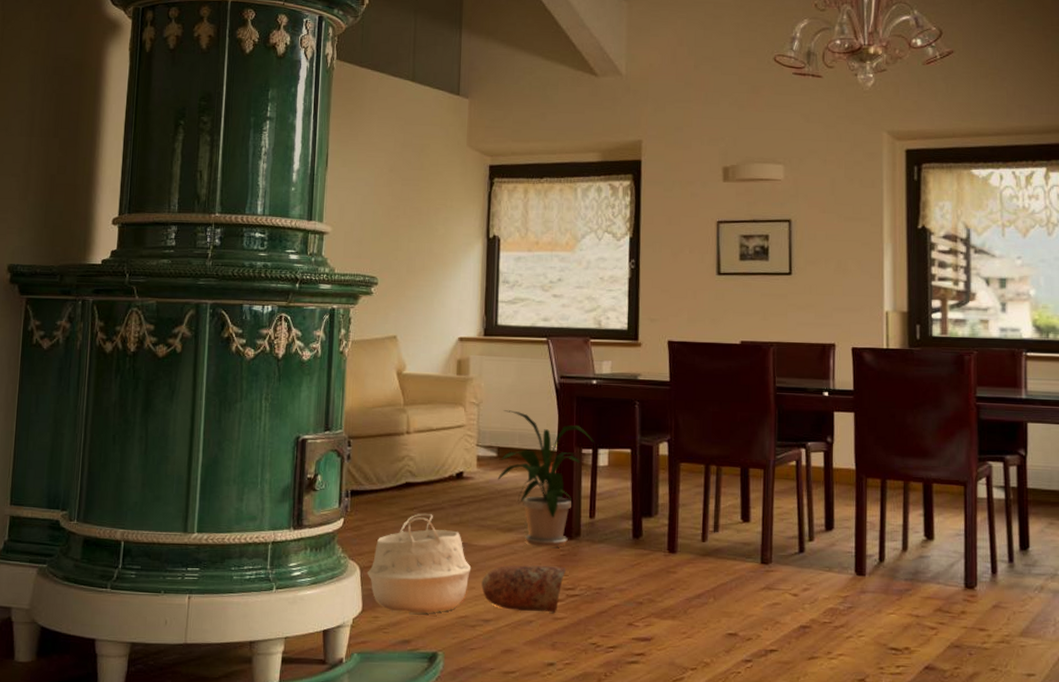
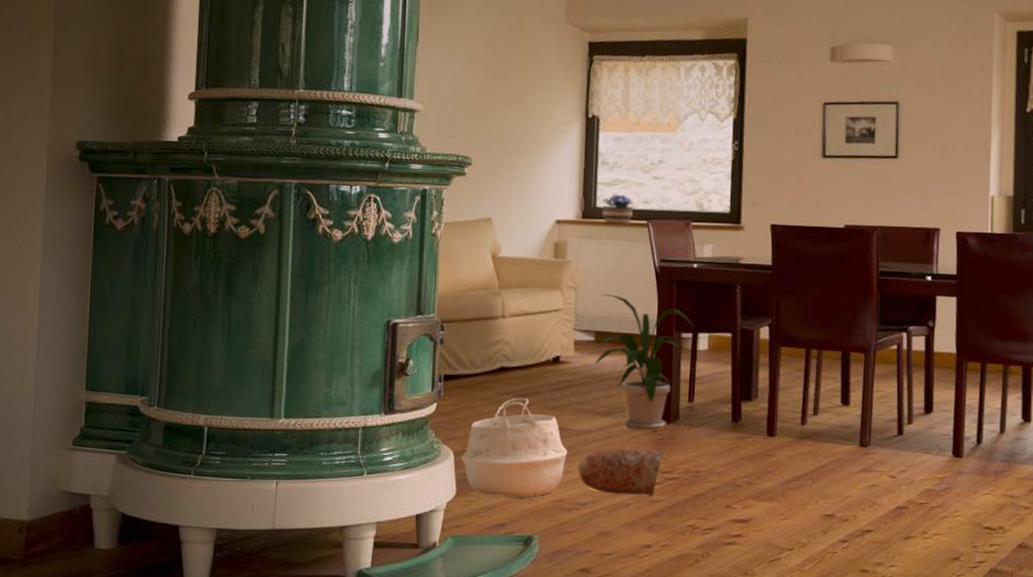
potted flower: none [502,312,534,342] -> present [601,194,634,225]

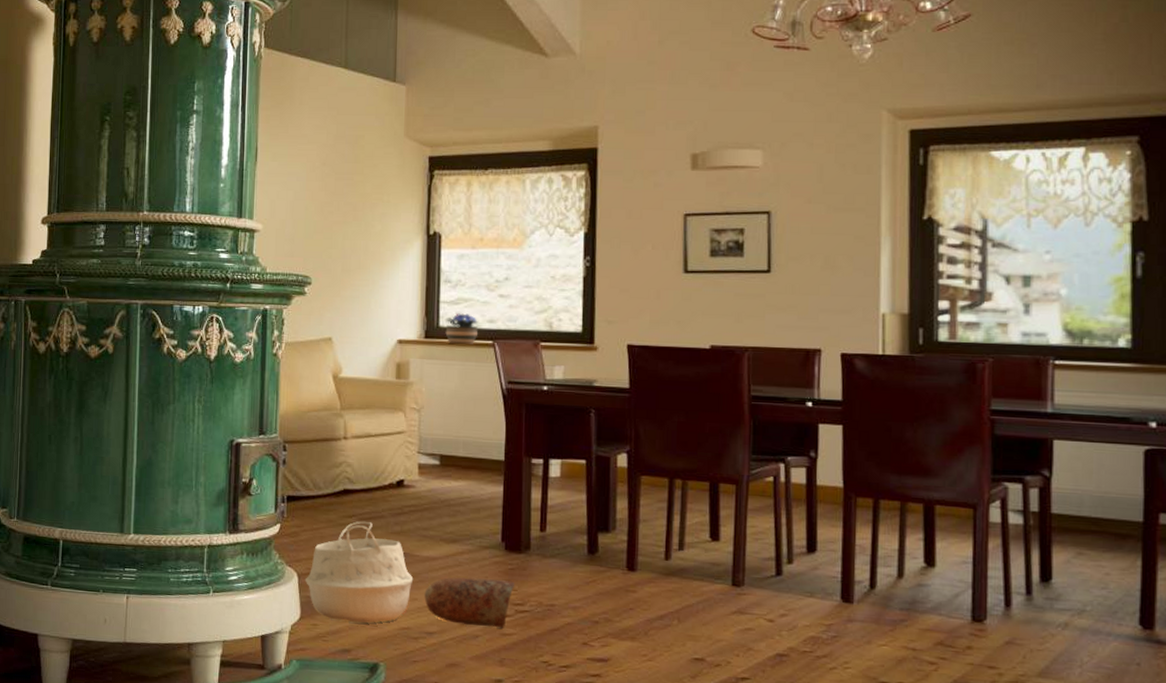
house plant: present [595,294,695,431] -> none [440,416,546,561]

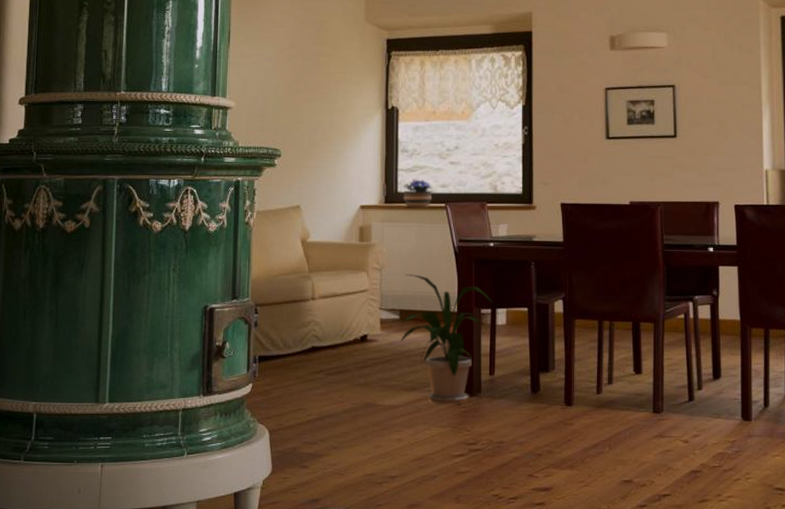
woven basket: present [304,521,414,623] -> none [275,375,377,472]
decorative log: present [424,577,514,627] -> none [387,423,468,466]
house plant: none [440,416,546,561] -> present [400,274,494,404]

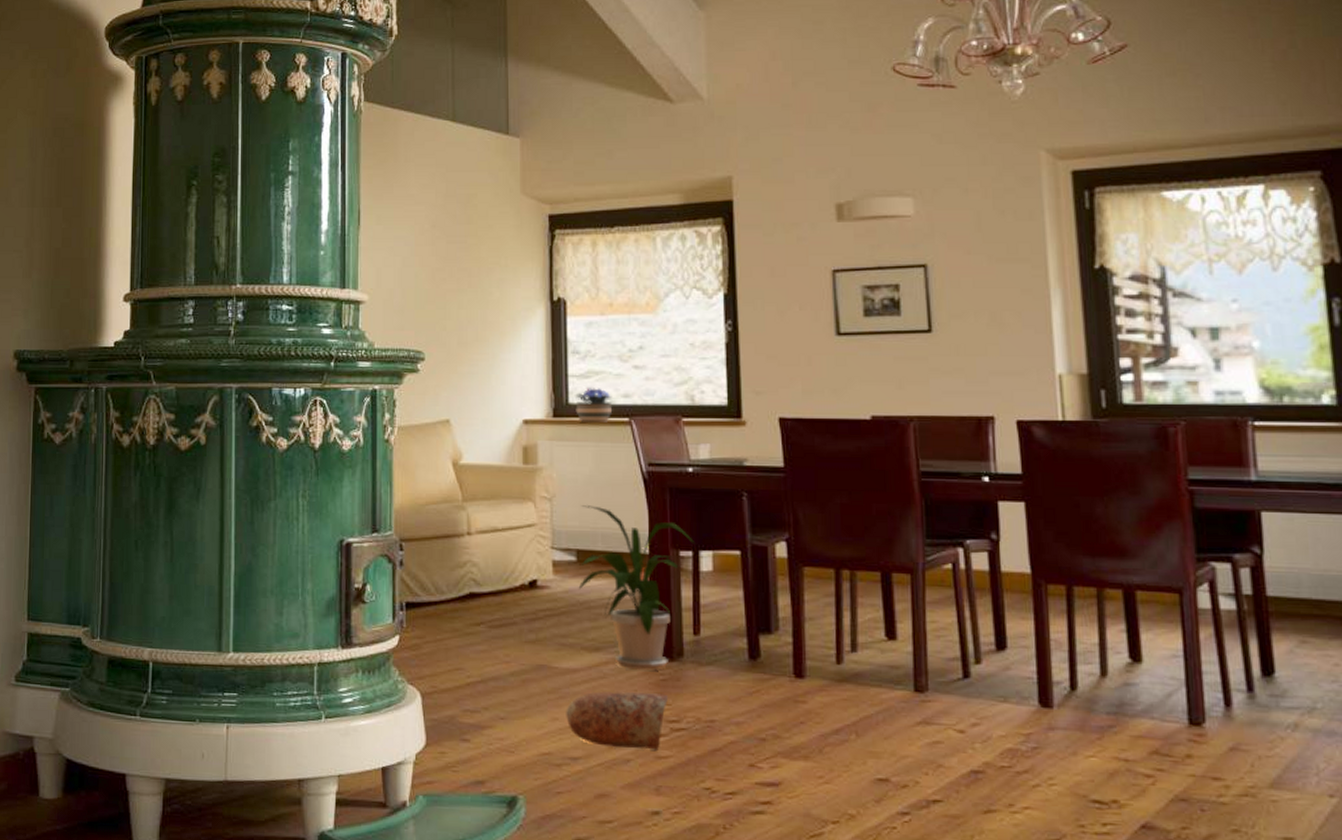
decorative log: none [387,423,468,466] -> present [566,691,668,749]

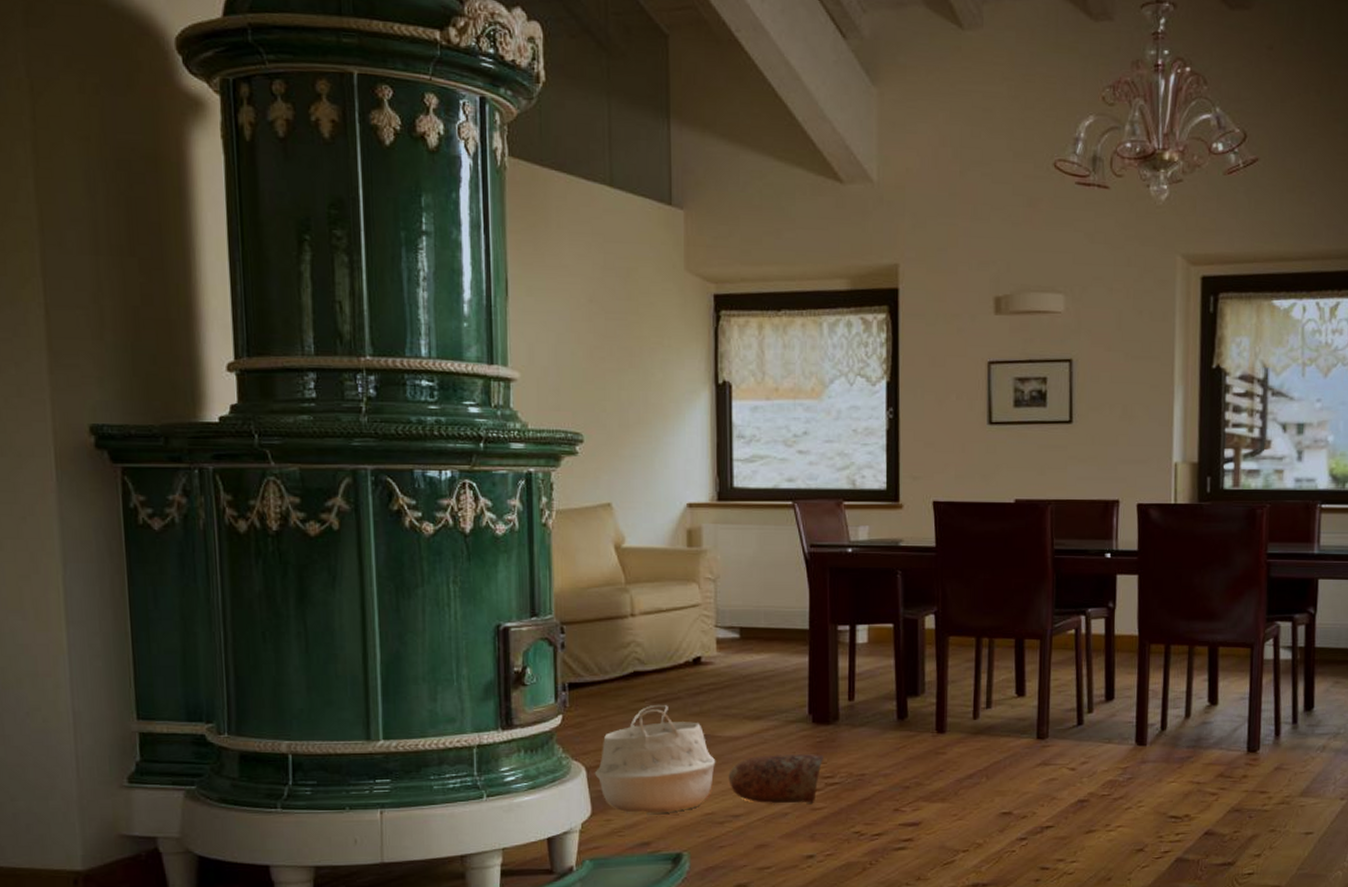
woven basket: none [429,629,553,749] -> present [594,704,716,813]
potted flower: present [574,388,613,424] -> none [739,472,777,507]
house plant: present [578,505,696,670] -> none [741,585,853,734]

